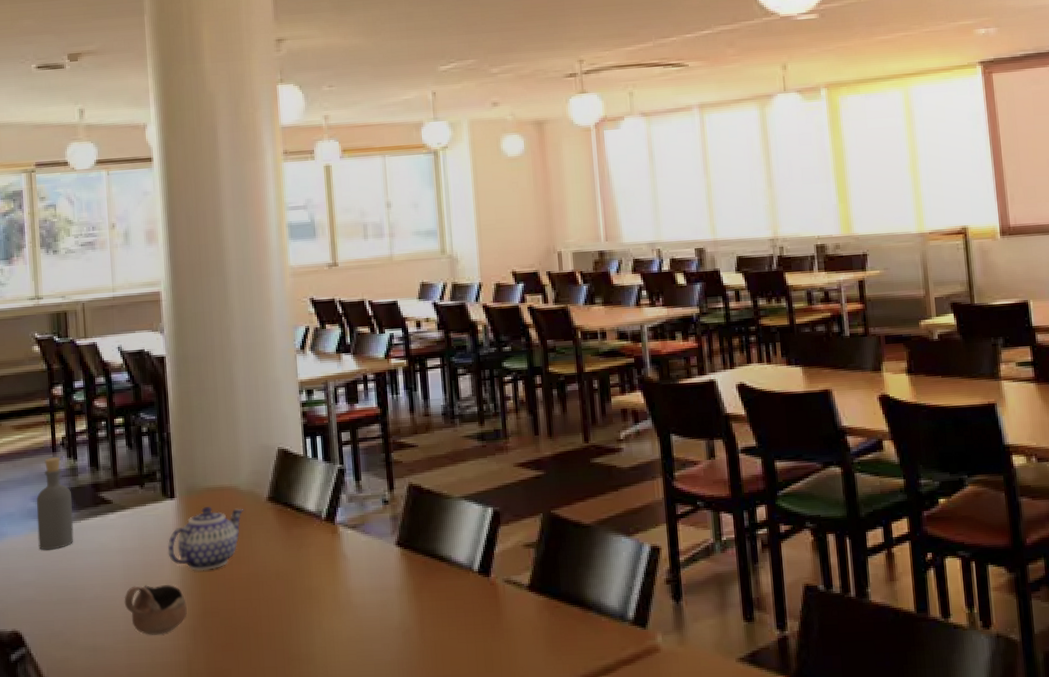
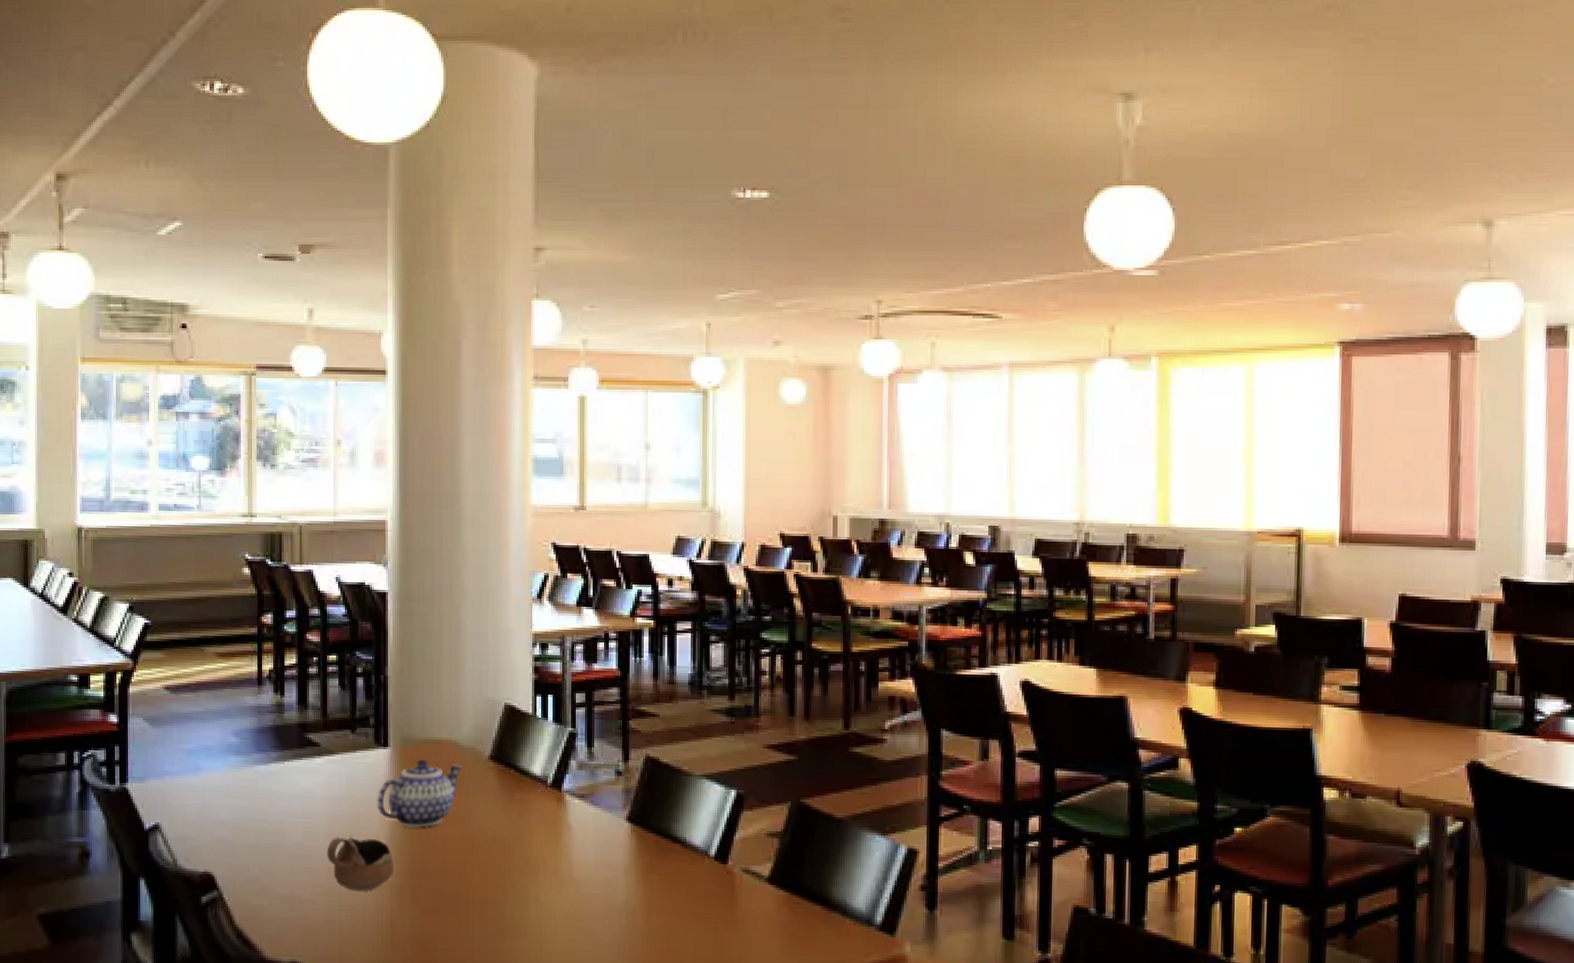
bottle: present [36,457,74,550] -> none [237,691,277,790]

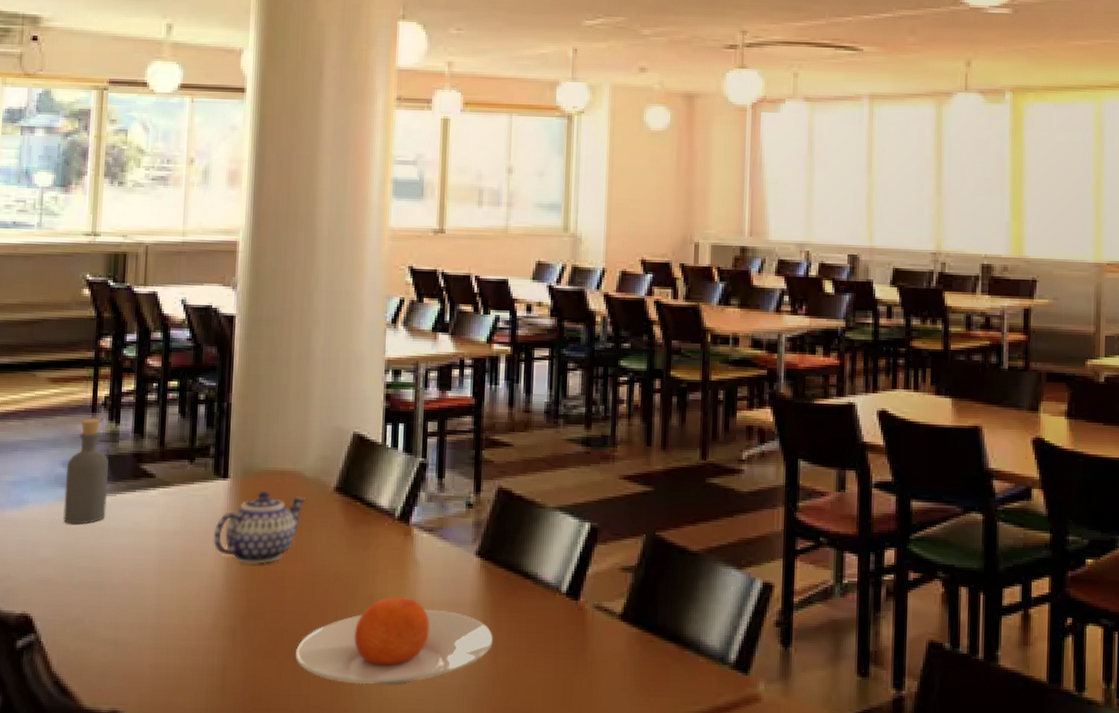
bottle: none [237,691,277,790] -> present [63,419,109,525]
cup: present [326,837,394,891] -> none [156,574,228,633]
plate: none [458,859,646,942] -> present [295,597,494,685]

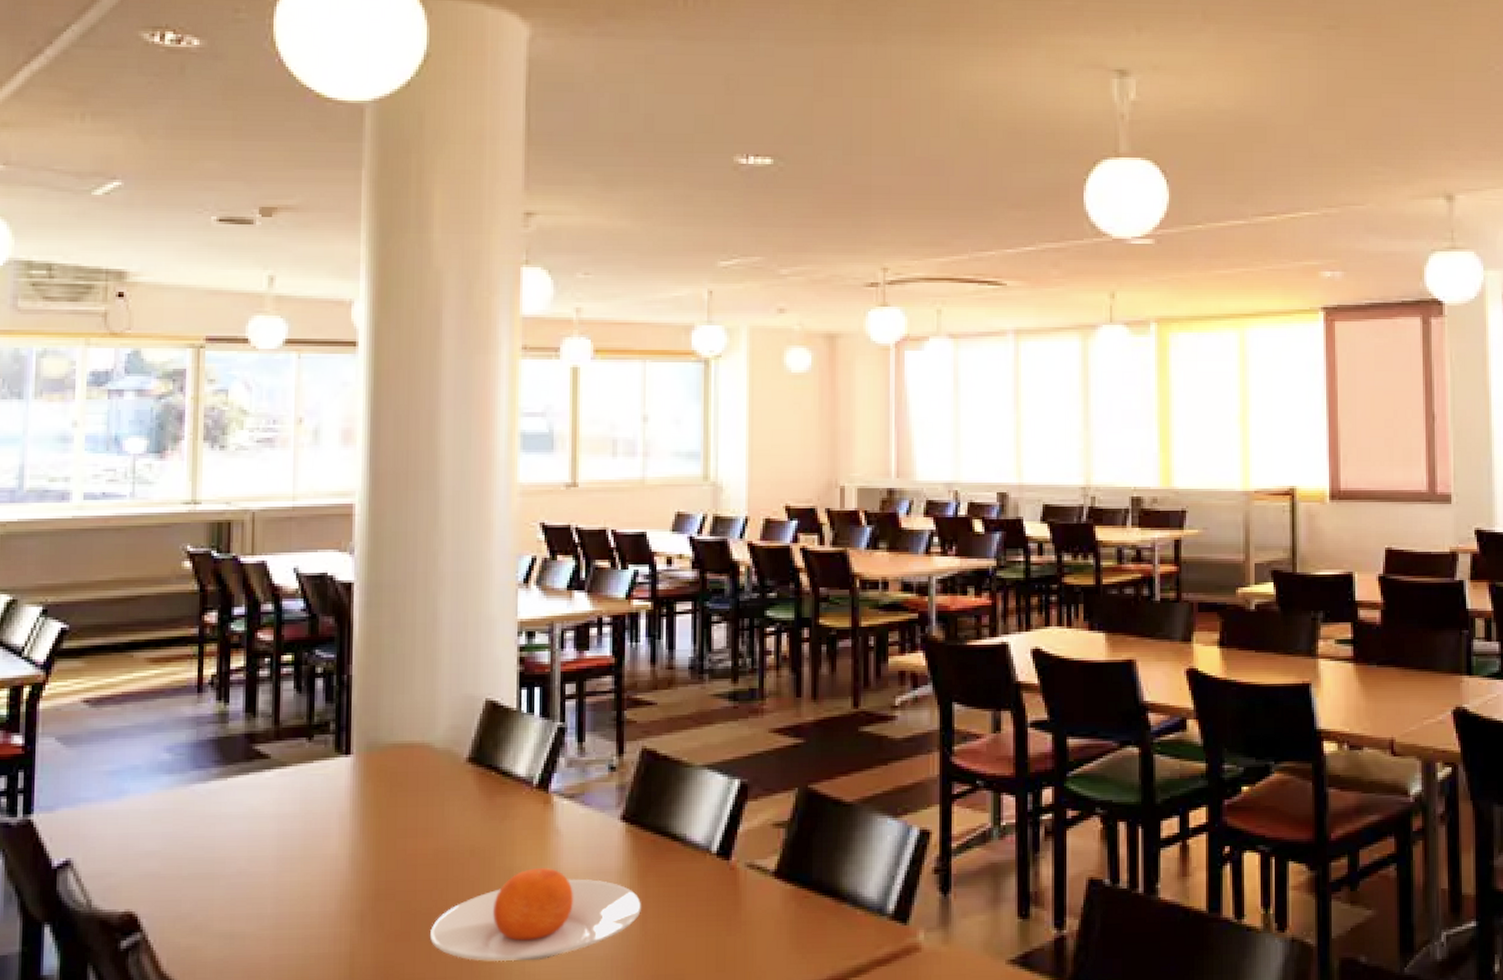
bottle: present [63,419,109,525] -> none [169,699,218,813]
teapot: present [213,492,307,564] -> none [336,767,437,843]

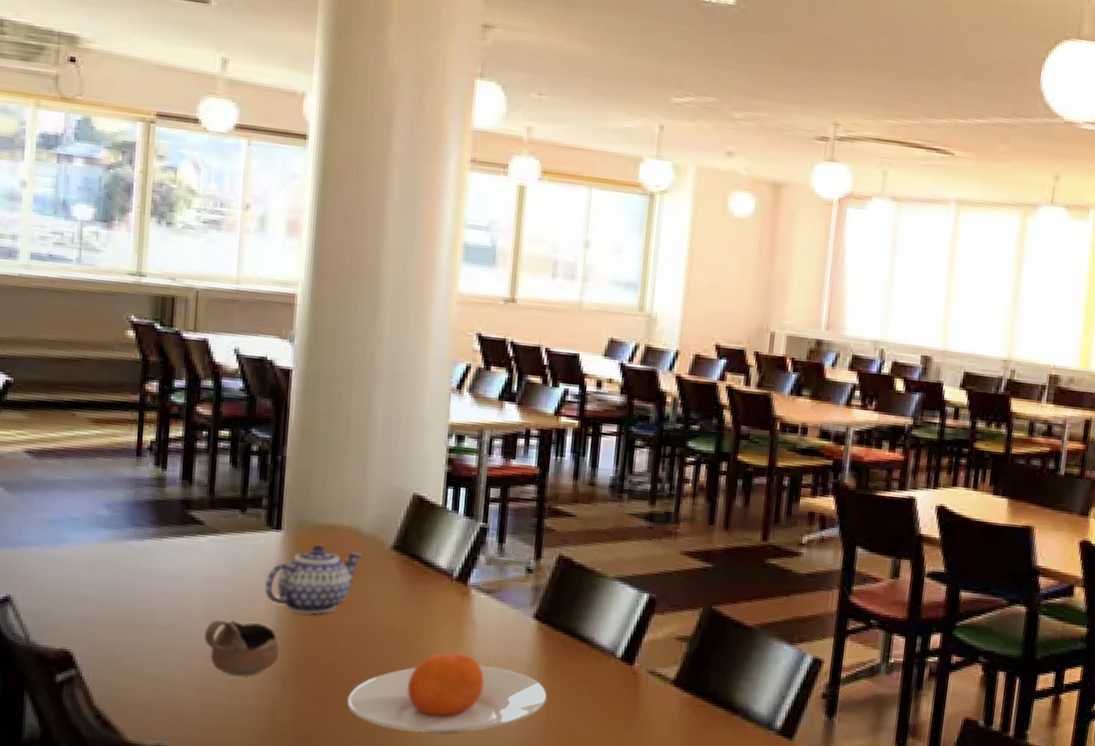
cup: none [275,859,355,921] -> present [204,619,279,676]
teapot: none [336,767,437,843] -> present [264,545,363,615]

